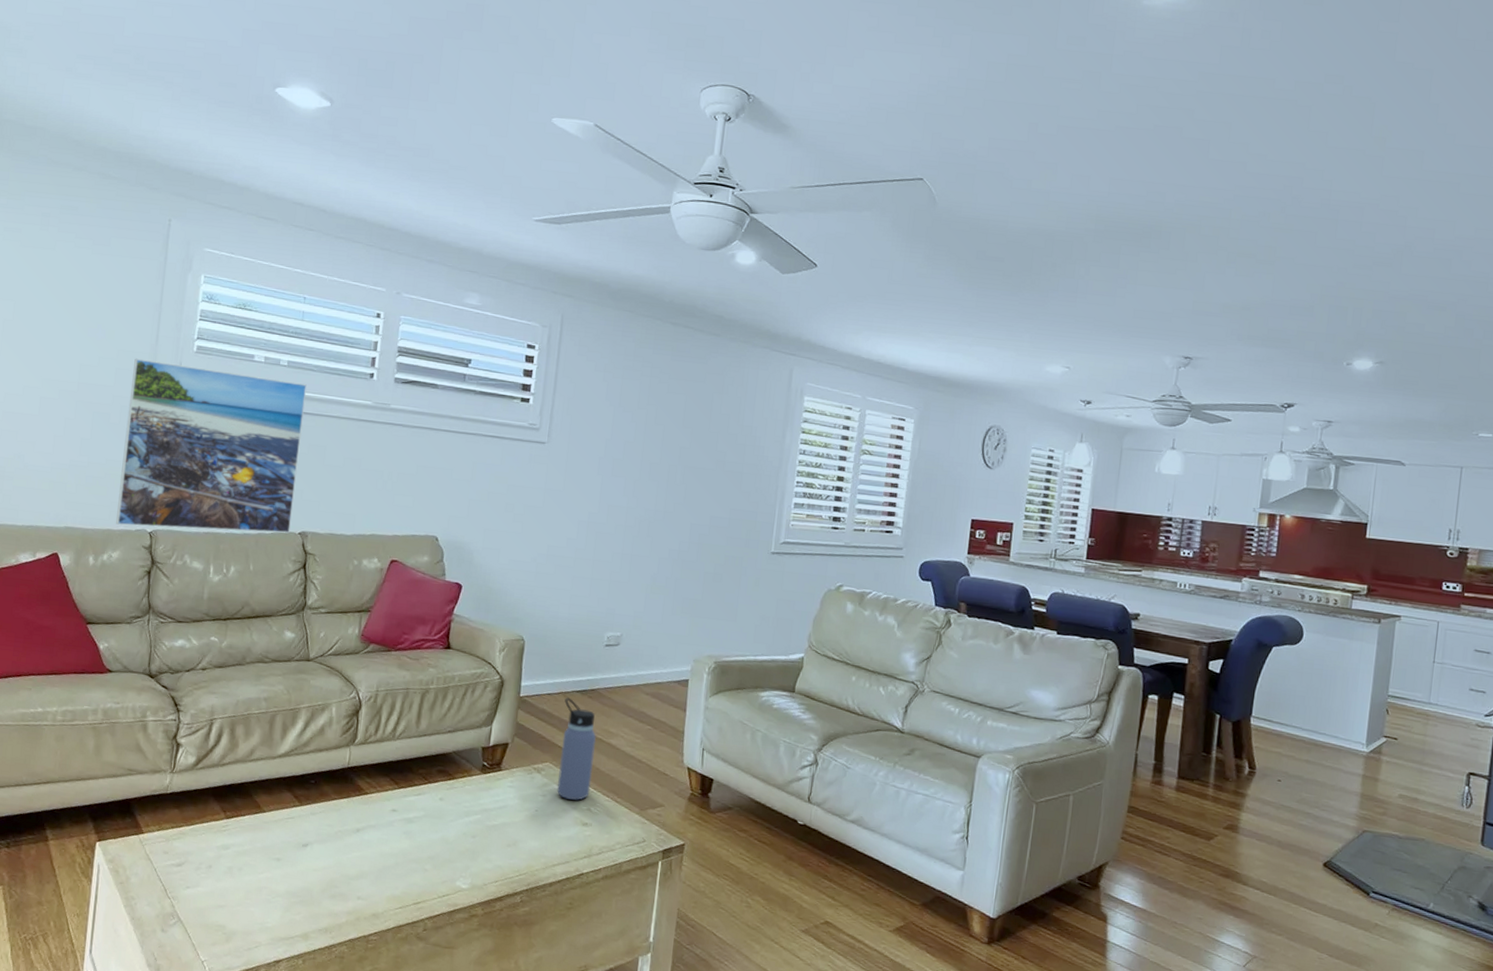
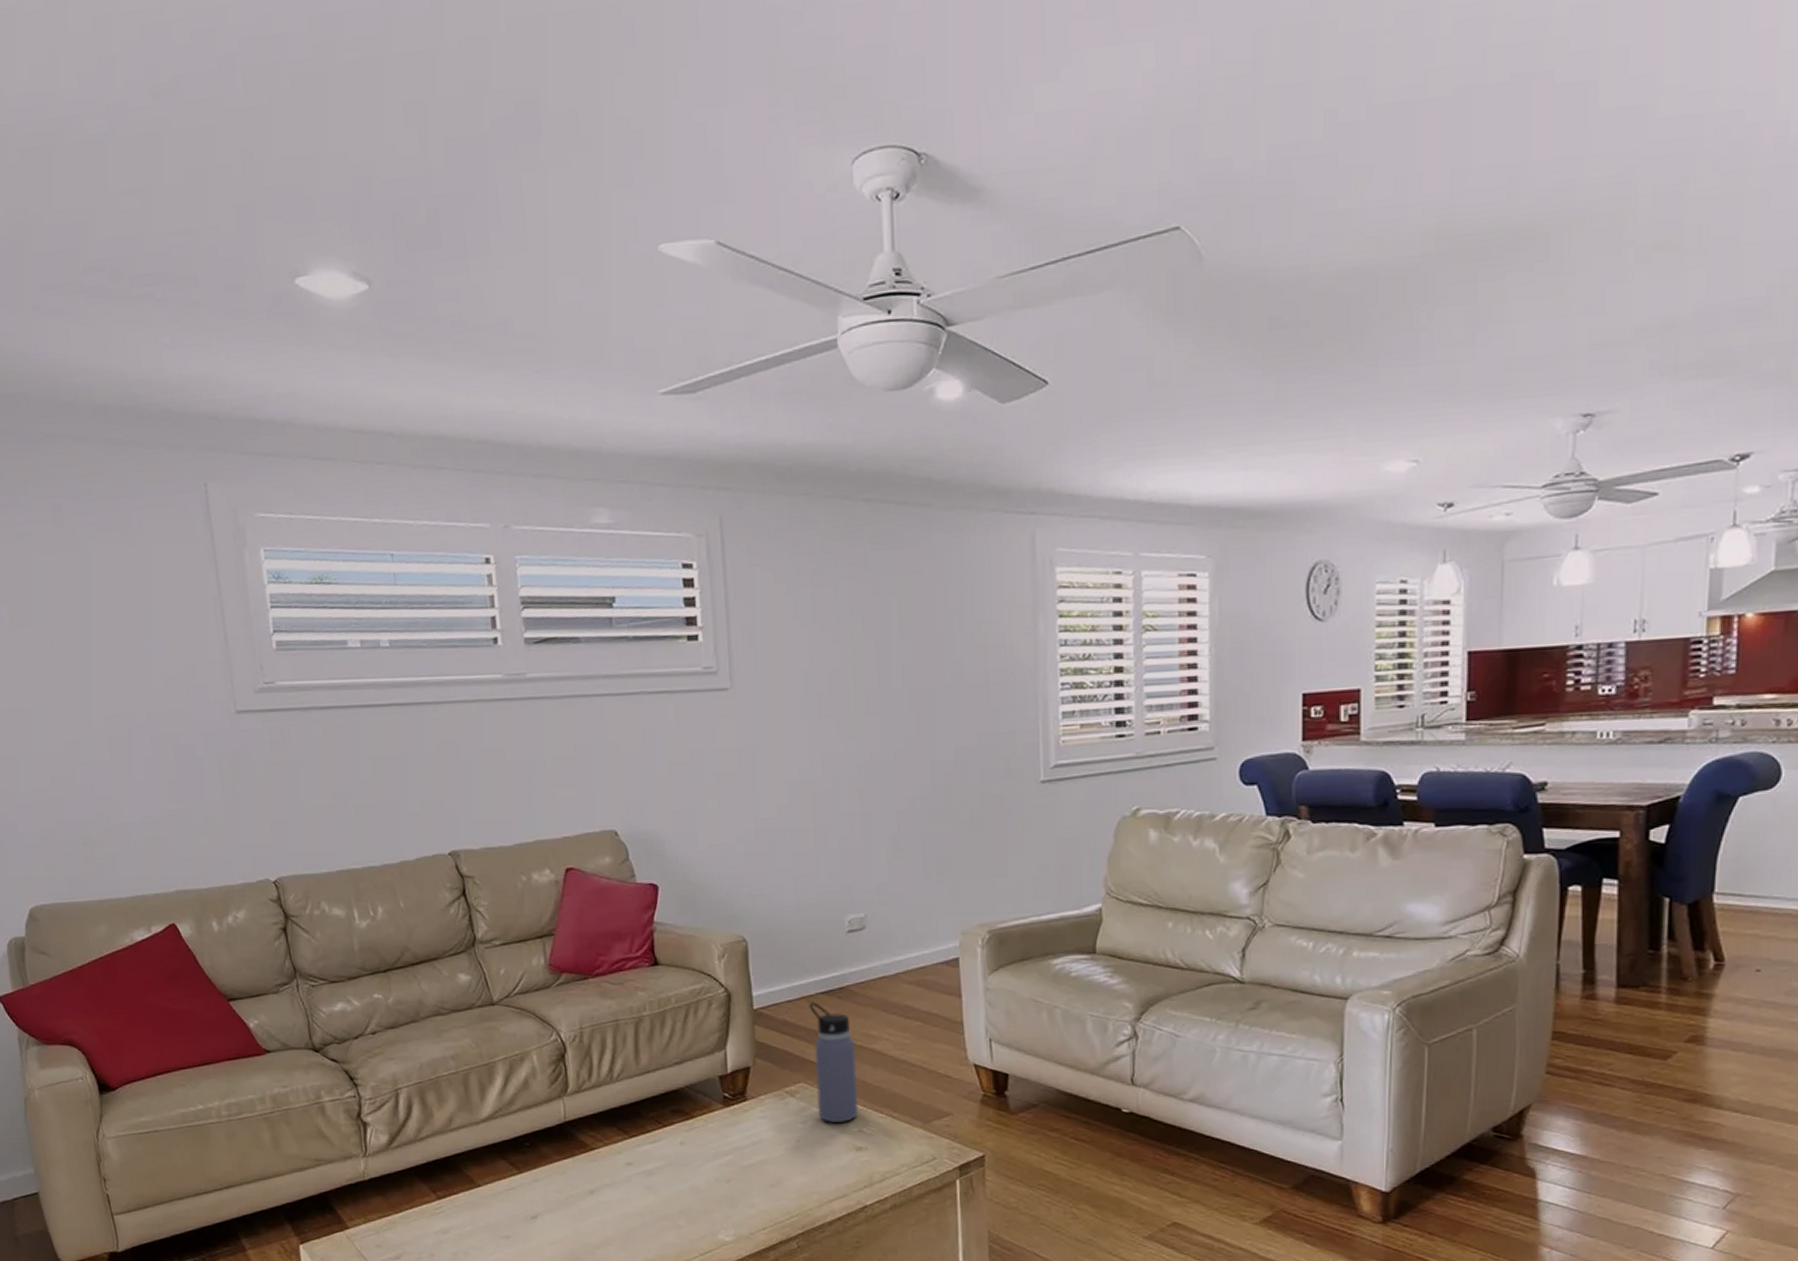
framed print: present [116,358,307,534] -> none [206,666,438,879]

